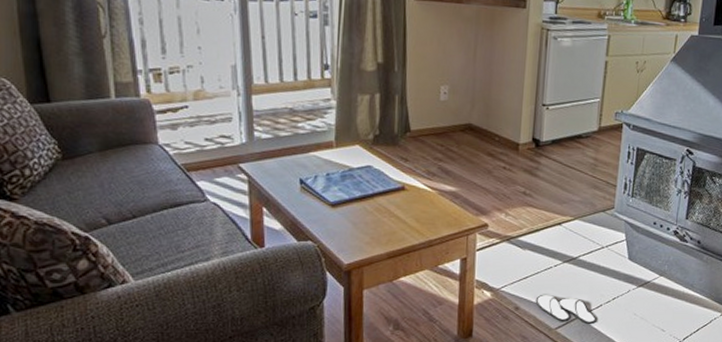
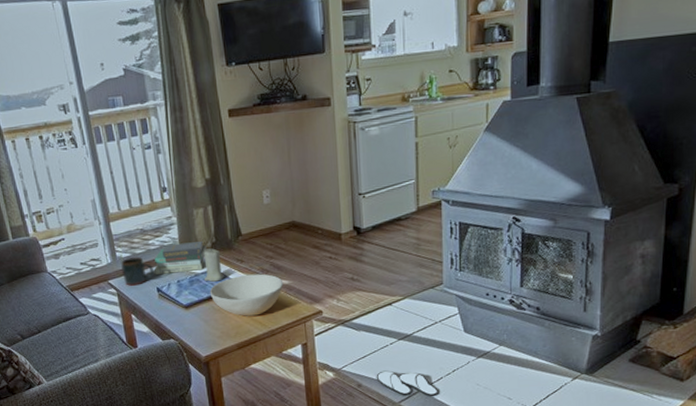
mug: none [258,139,299,174] -> present [121,256,154,286]
books: none [300,130,368,165] -> present [154,242,207,275]
candle: none [358,141,384,180] -> present [203,248,224,282]
bowl: none [363,175,450,223] -> present [209,273,284,316]

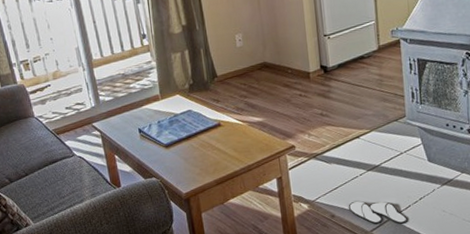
mug: present [121,256,154,286] -> none [104,99,136,128]
books: present [154,242,207,275] -> none [136,84,185,116]
candle: present [203,248,224,282] -> none [182,90,202,122]
bowl: present [209,273,284,316] -> none [188,112,258,153]

